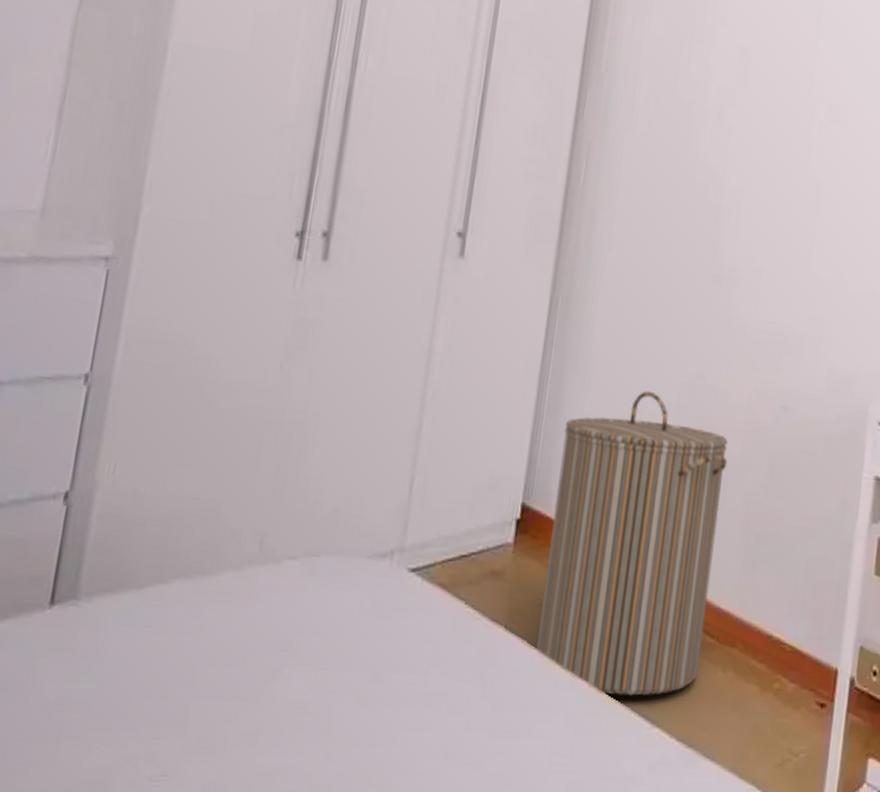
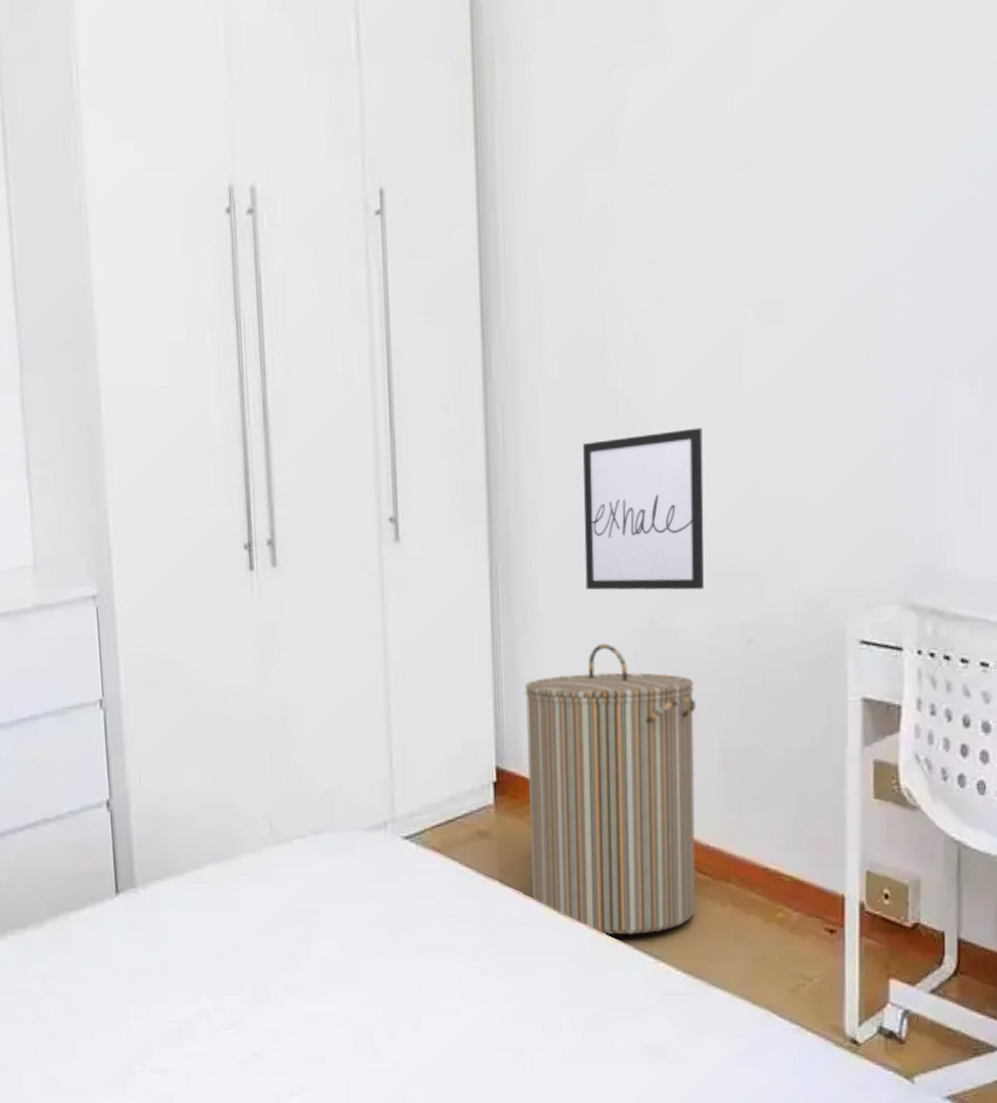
wall art: none [640,196,768,353] -> present [583,428,704,590]

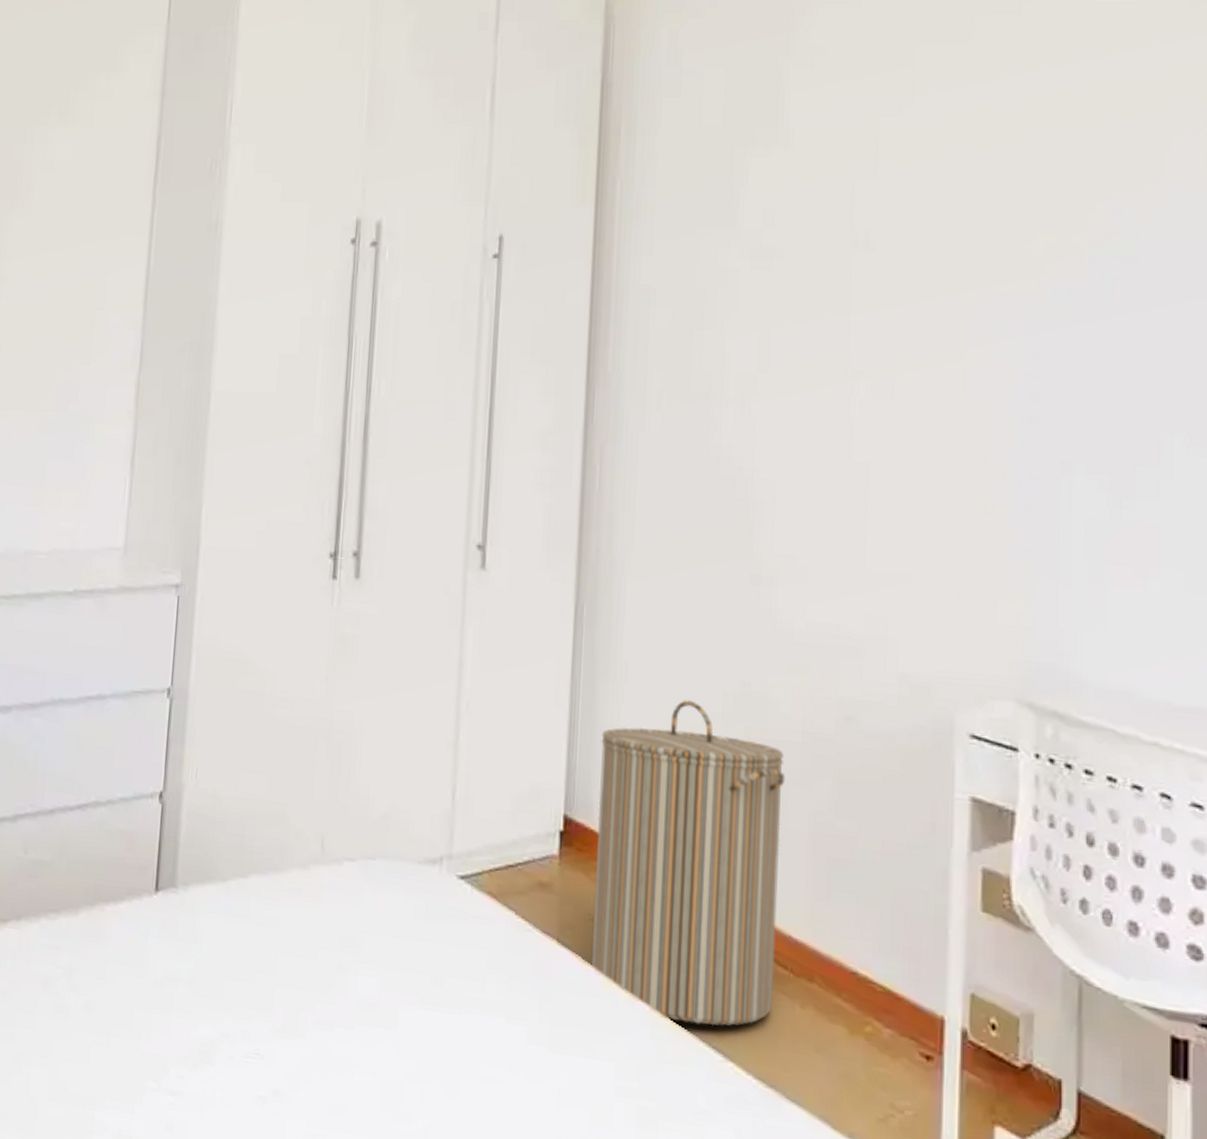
wall art: present [583,428,704,590] -> none [674,492,807,658]

